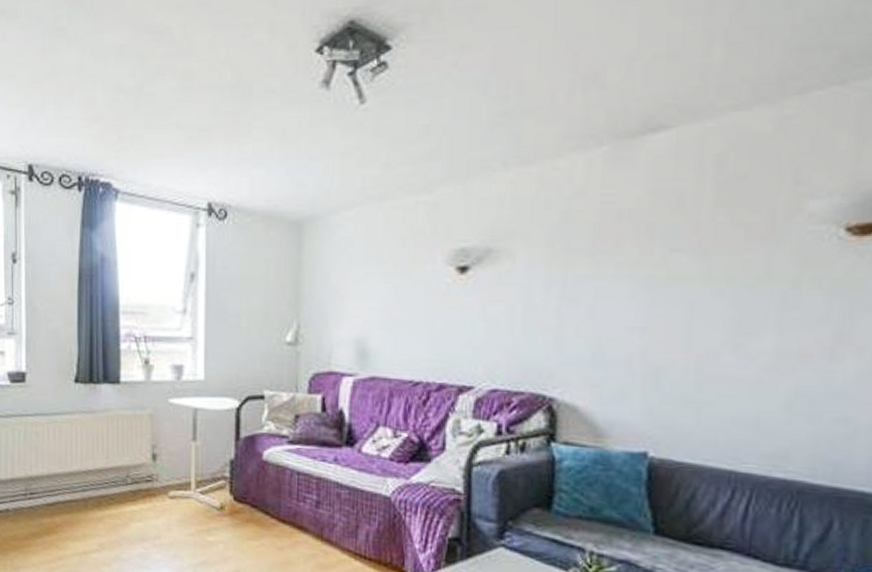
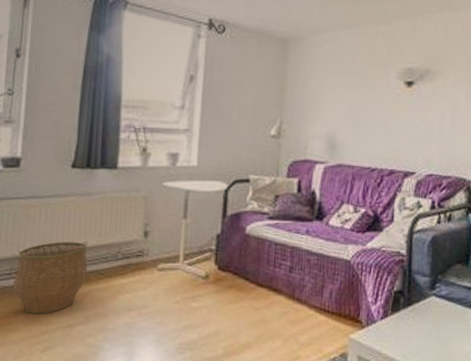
basket: none [29,462,98,538] -> present [12,241,88,314]

